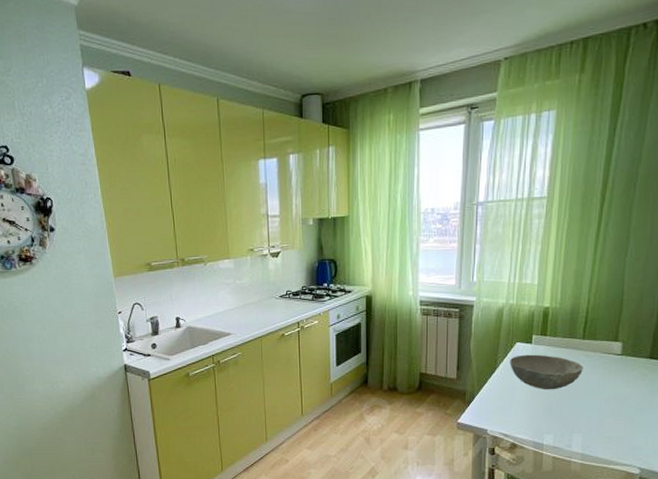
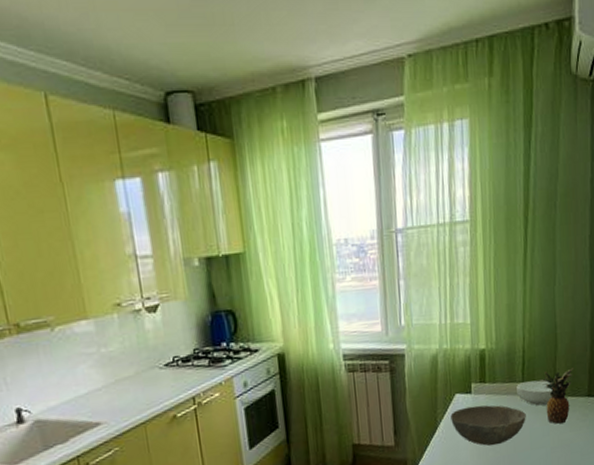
cereal bowl: none [576,339,613,361] -> present [517,380,553,406]
fruit: none [600,329,637,379] -> present [540,367,573,424]

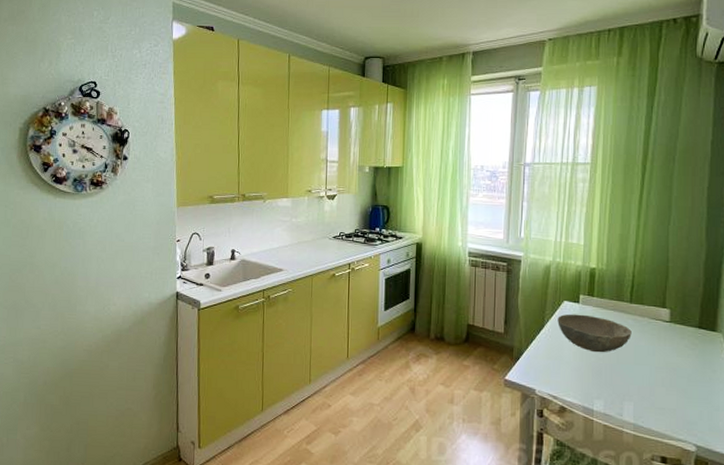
cereal bowl: present [517,380,553,406] -> none [624,303,661,327]
fruit: present [540,367,573,424] -> none [648,296,684,347]

